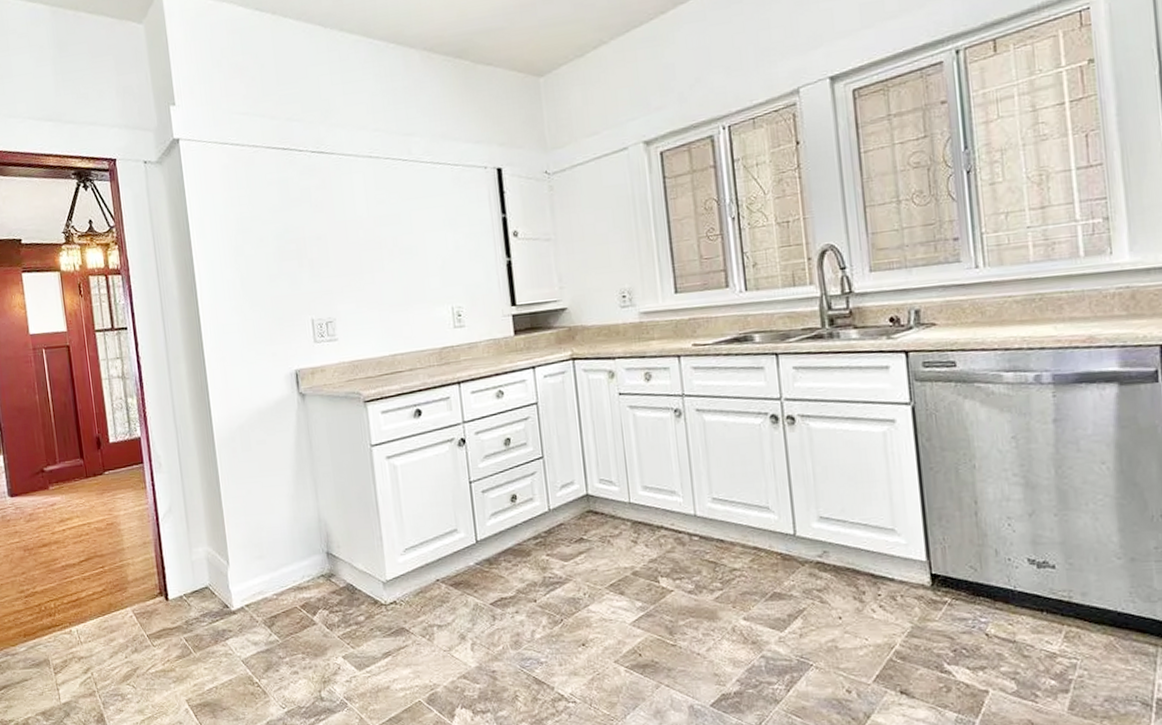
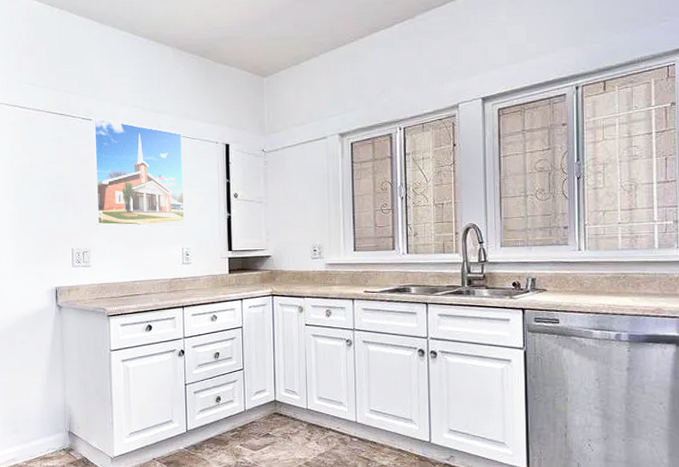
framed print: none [323,149,453,287] -> present [92,118,185,228]

